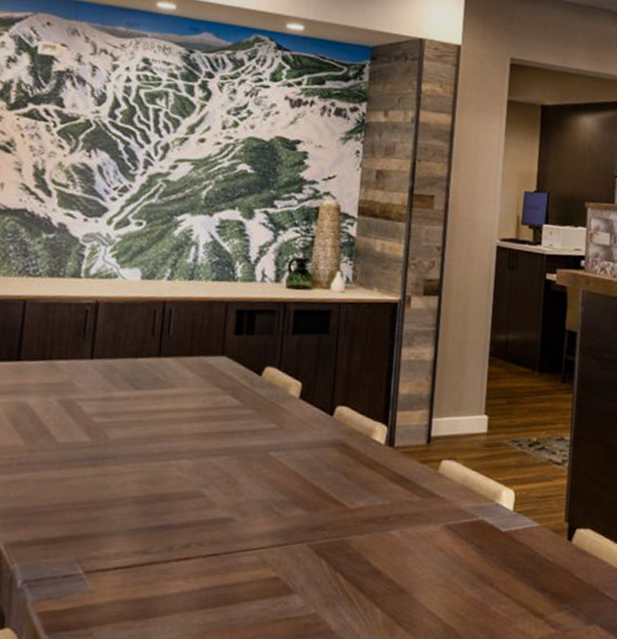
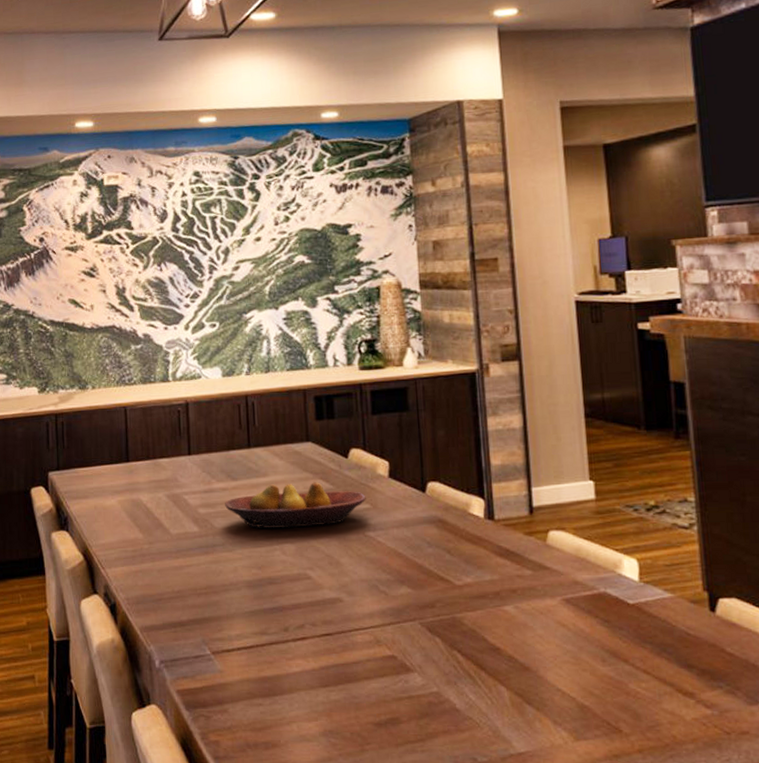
fruit bowl: none [123,397,274,444] -> present [225,482,366,528]

